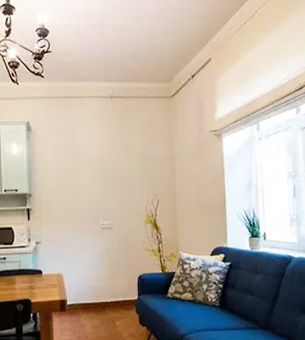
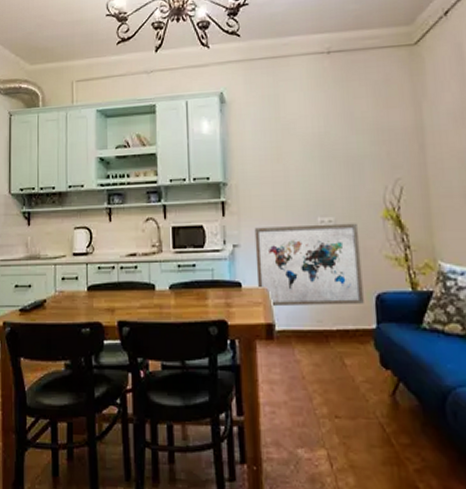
wall art: none [53,225,130,288] -> present [254,223,364,307]

